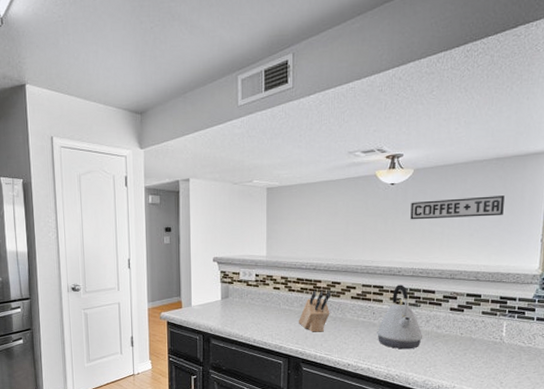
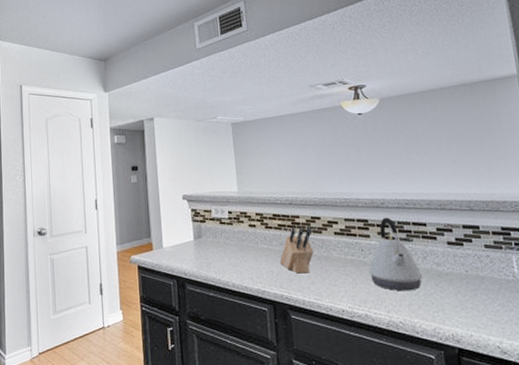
sign: present [410,196,505,220] -> none [382,120,483,149]

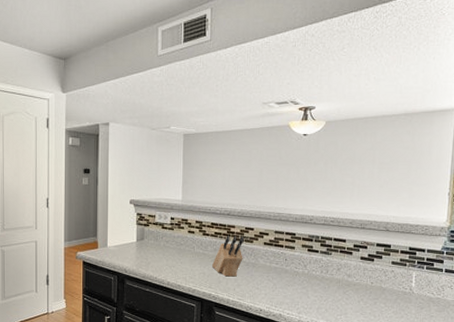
kettle: present [369,217,423,292] -> none [289,232,334,297]

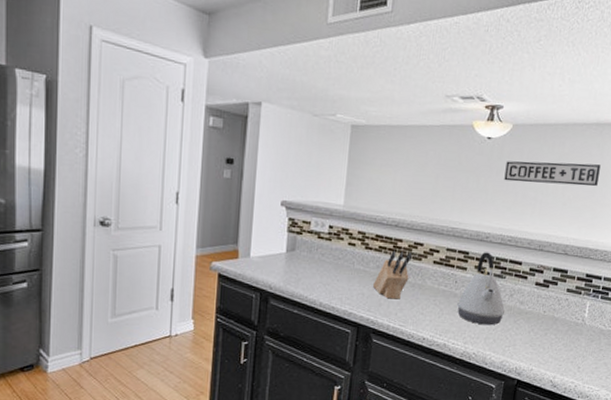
kettle: none [289,232,334,297] -> present [457,252,506,326]
sign: none [322,149,413,170] -> present [504,161,601,187]

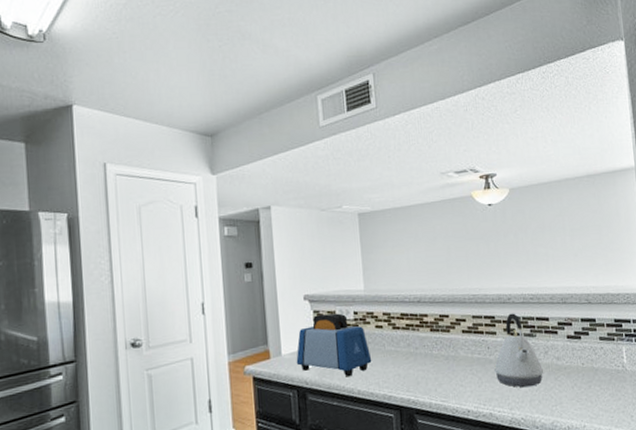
toaster: none [263,223,339,289] -> present [296,313,372,377]
knife block: present [373,250,412,300] -> none [407,325,441,376]
sign: present [504,161,601,187] -> none [511,213,603,242]

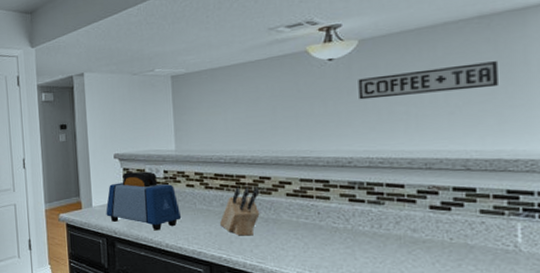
knife block: none [407,325,441,376] -> present [220,187,260,236]
kettle: present [494,313,544,388] -> none [325,178,393,258]
sign: none [511,213,603,242] -> present [358,61,498,100]

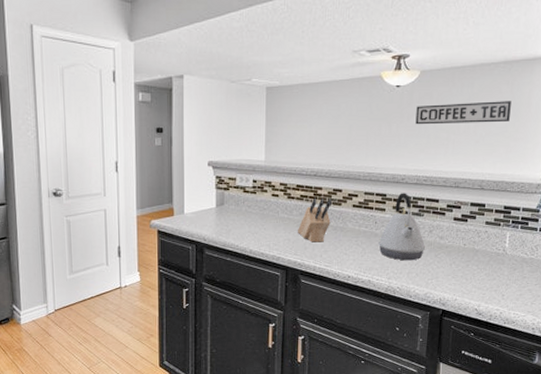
toaster: present [106,171,182,231] -> none [197,180,266,238]
kettle: none [325,178,393,258] -> present [379,193,426,261]

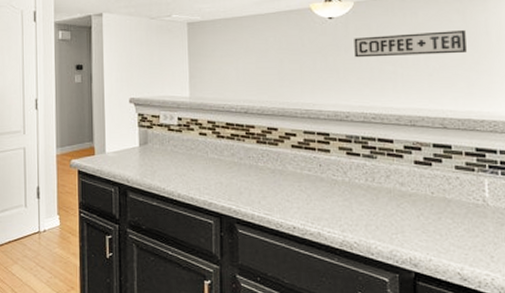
knife block: present [298,197,332,243] -> none [230,137,267,187]
kettle: present [379,193,426,261] -> none [326,132,384,211]

